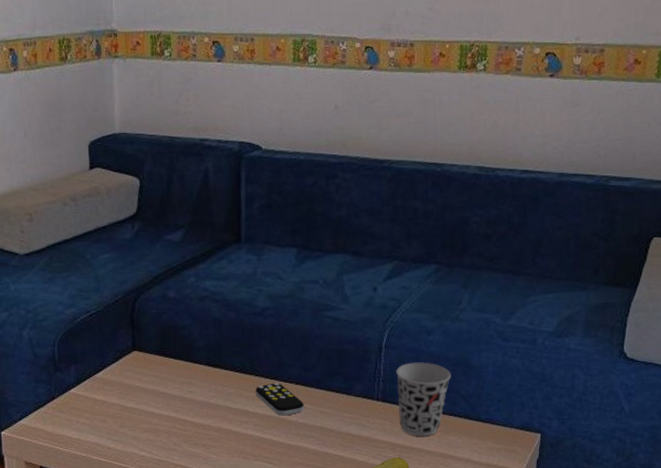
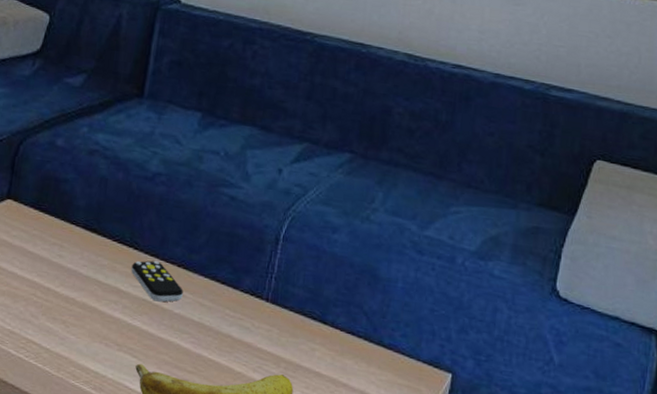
cup: present [396,362,451,437] -> none [288,261,354,355]

